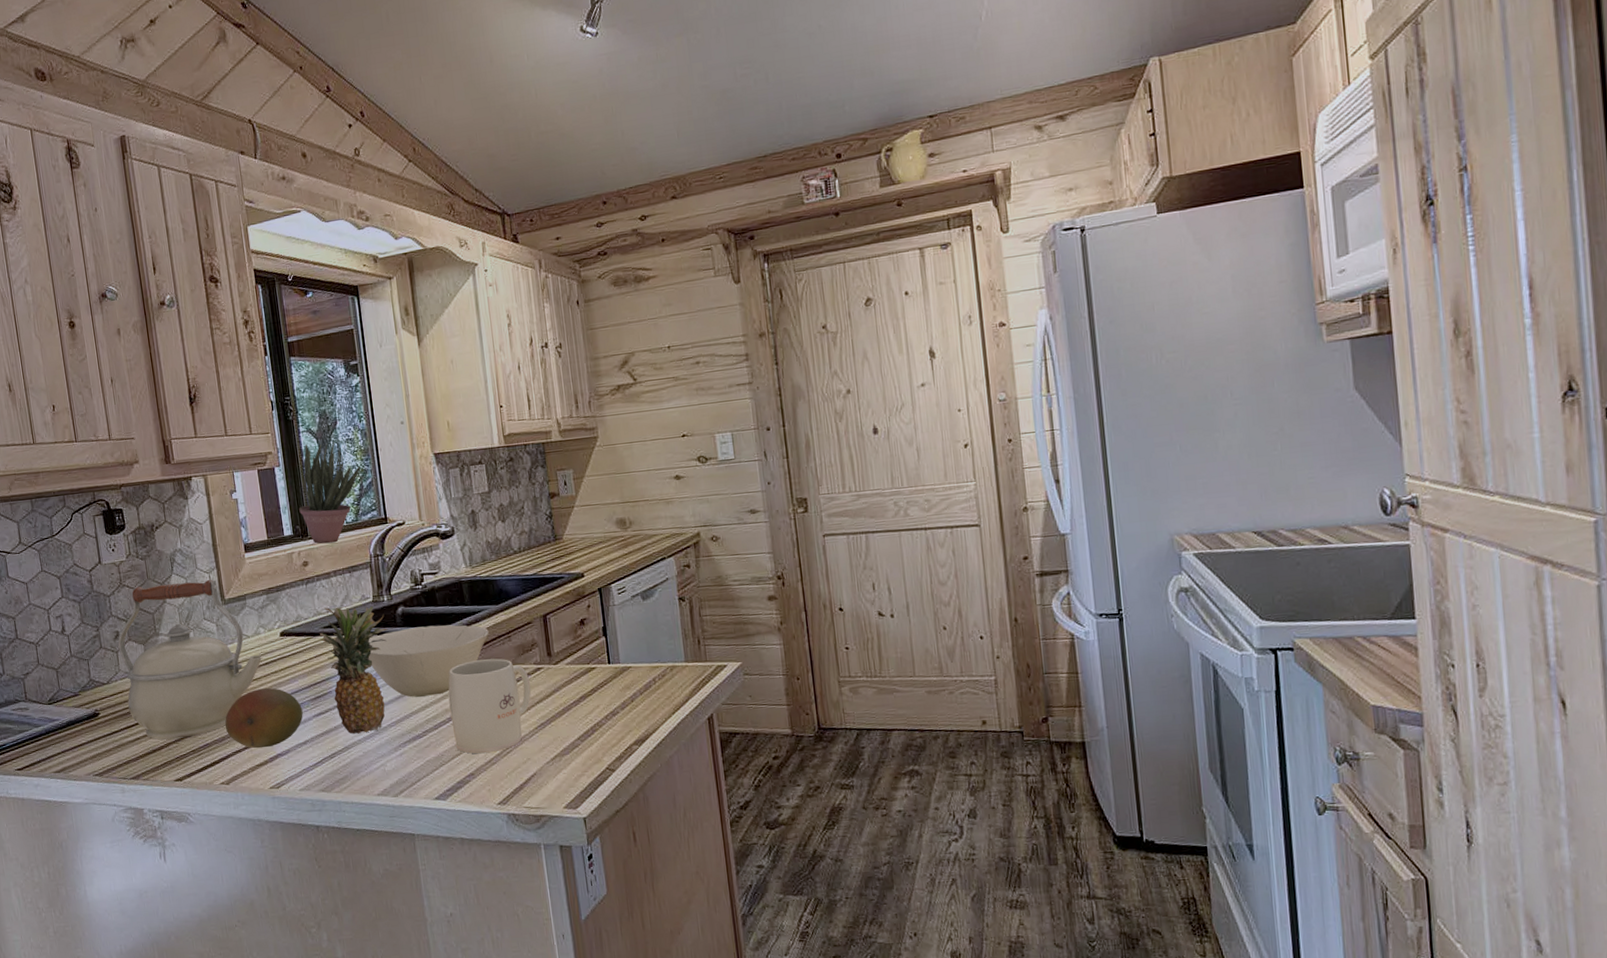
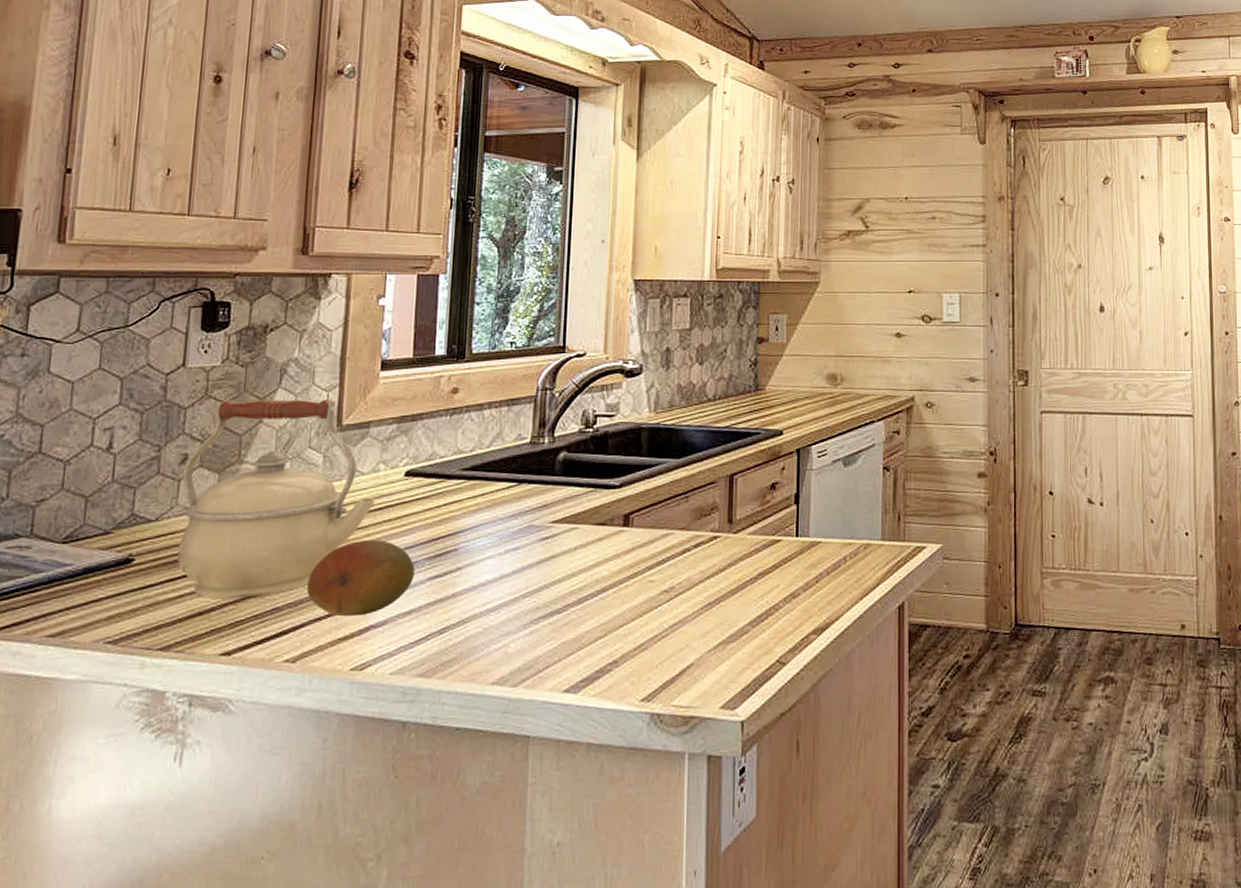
potted plant: present [299,441,361,545] -> none [460,251,545,370]
fruit: present [320,607,387,734] -> none [456,446,542,605]
bowl: present [368,624,489,698] -> none [511,477,664,564]
mug: present [448,658,532,754] -> none [600,522,703,637]

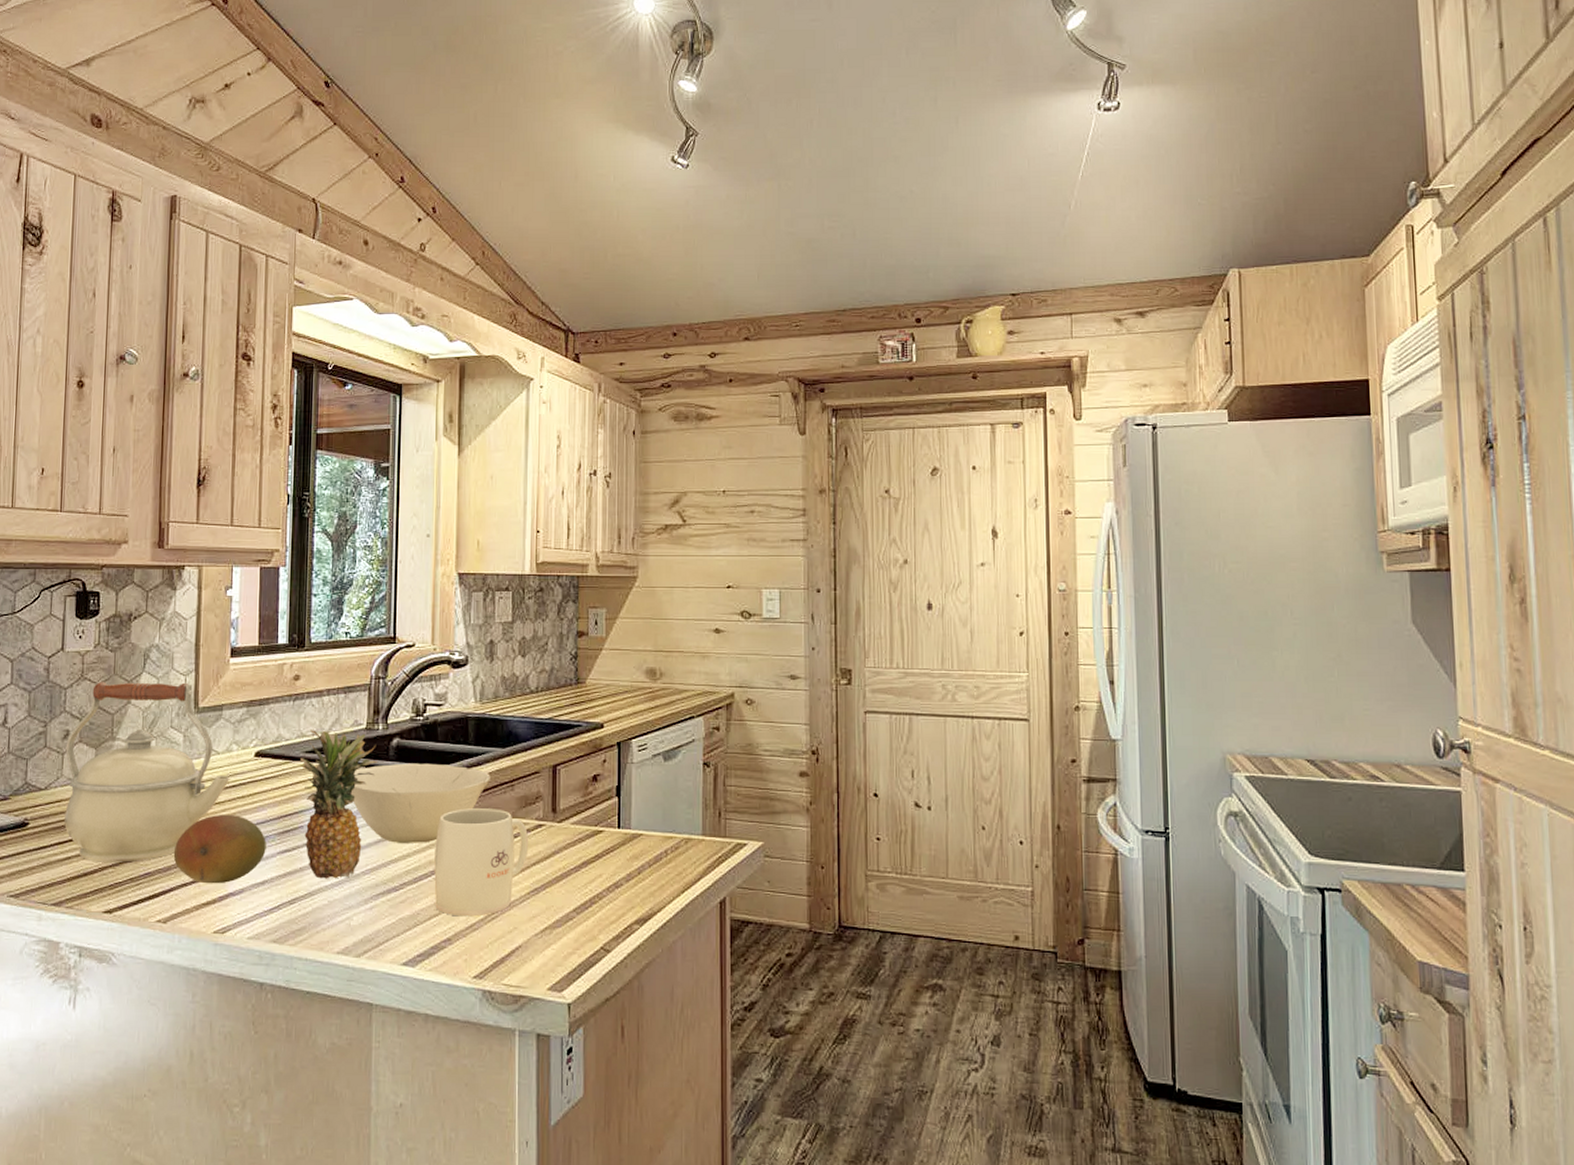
fruit: none [456,446,542,605] -> present [300,730,377,879]
bowl: none [511,477,664,564] -> present [350,763,490,844]
mug: none [600,522,703,637] -> present [434,808,529,917]

